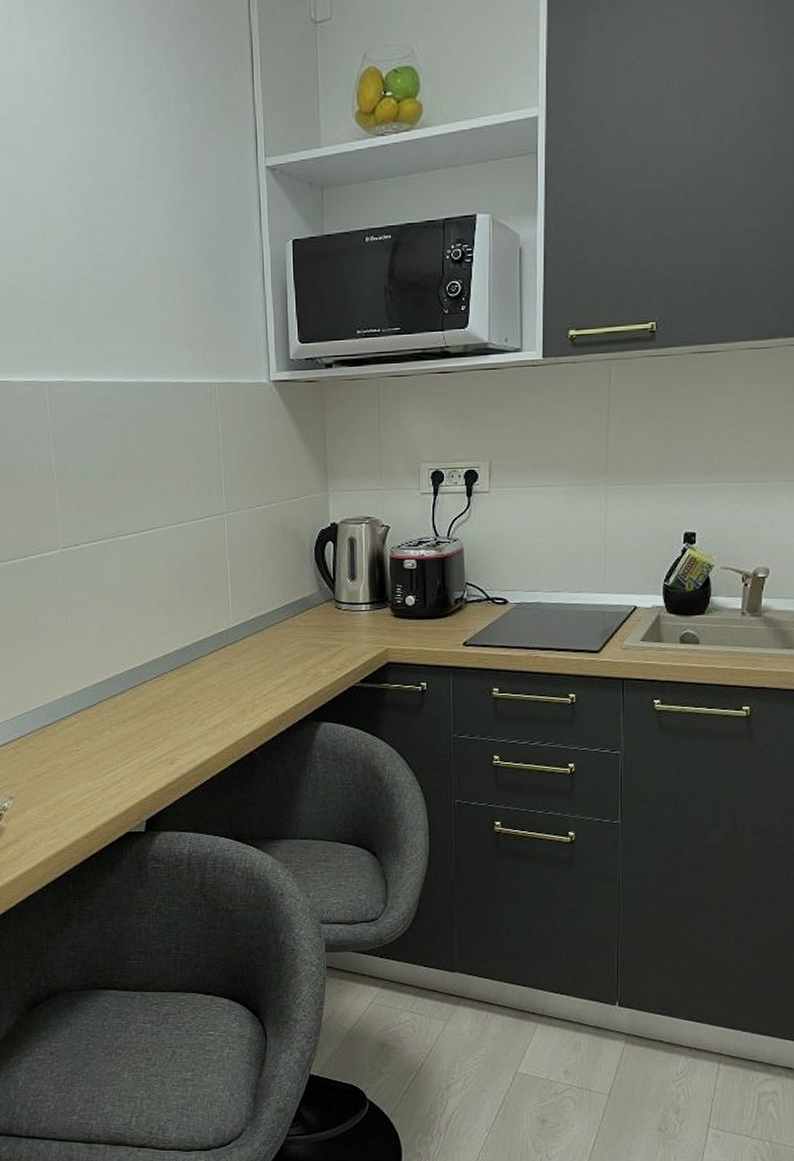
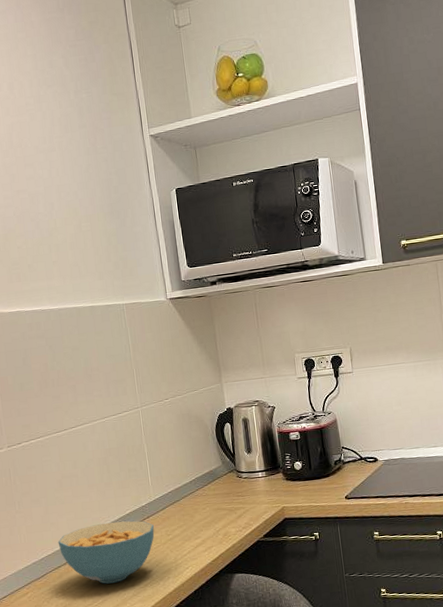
cereal bowl: none [115,648,231,720] -> present [58,520,155,584]

